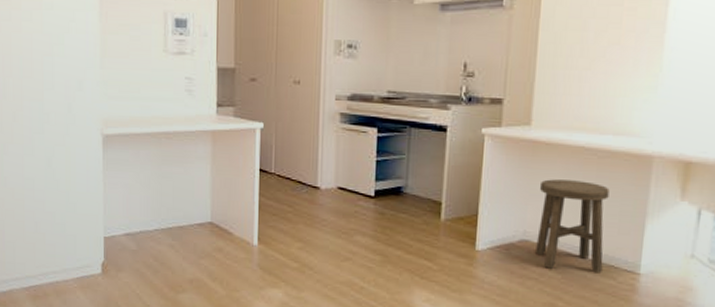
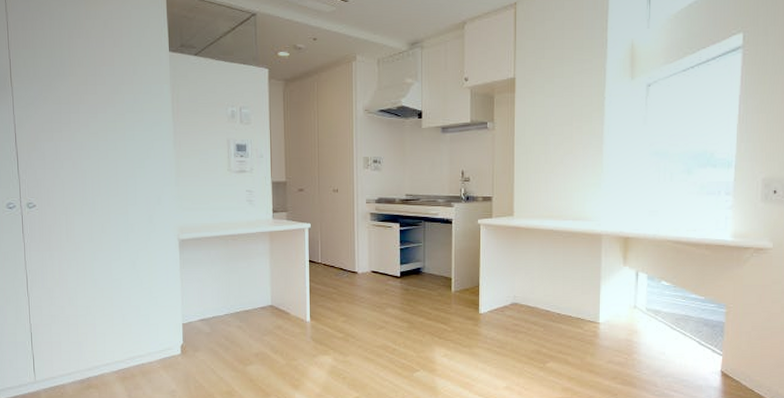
stool: present [534,179,610,273] -> none [522,255,573,325]

